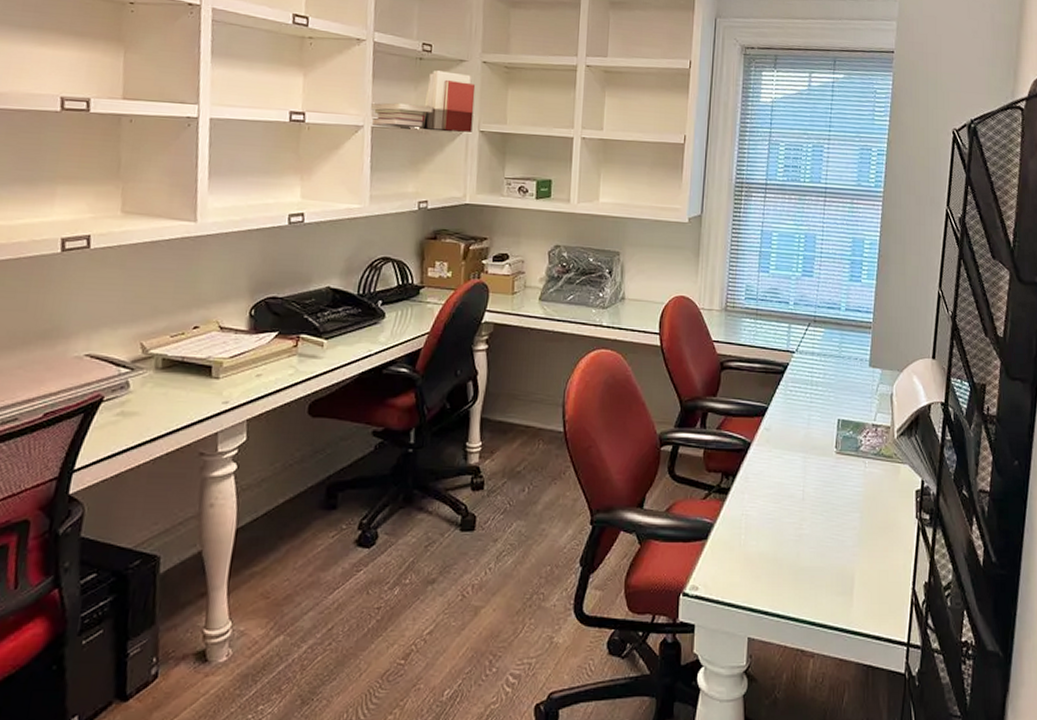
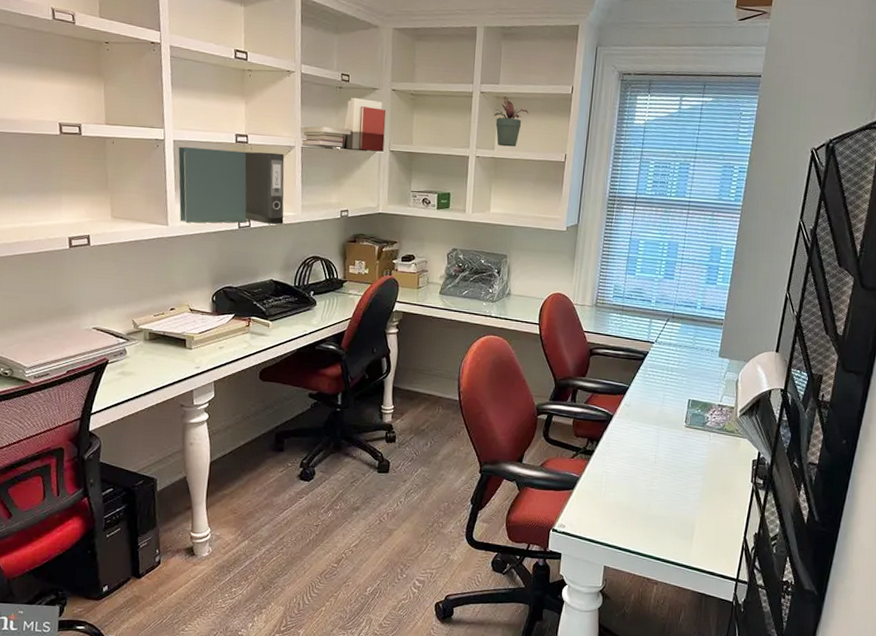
binder: none [212,126,303,219] -> present [178,146,247,223]
binder: none [298,132,350,219] -> present [245,152,285,225]
potted plant: none [602,70,642,127] -> present [494,96,529,147]

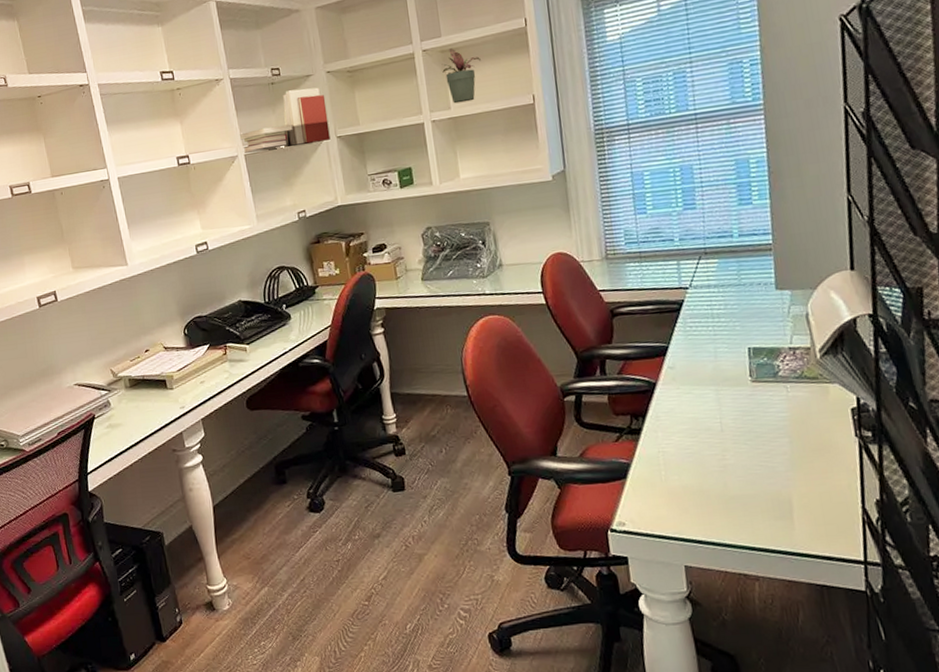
binder: present [178,146,247,223] -> none [124,173,203,259]
binder: present [245,152,285,225] -> none [189,166,241,244]

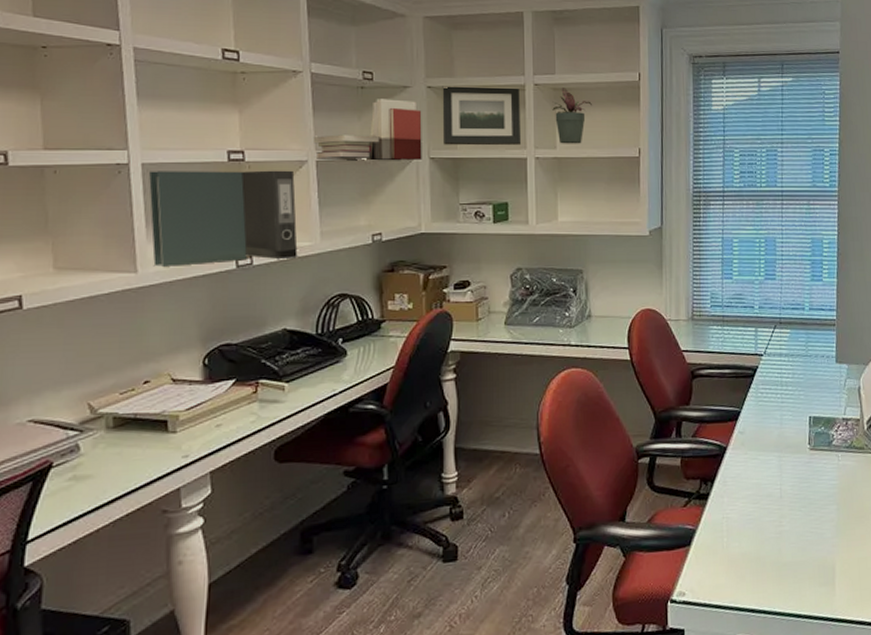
binder: none [124,173,203,259] -> present [149,171,247,267]
binder: none [189,166,241,244] -> present [241,170,298,259]
picture frame: none [339,58,418,123] -> present [442,86,522,146]

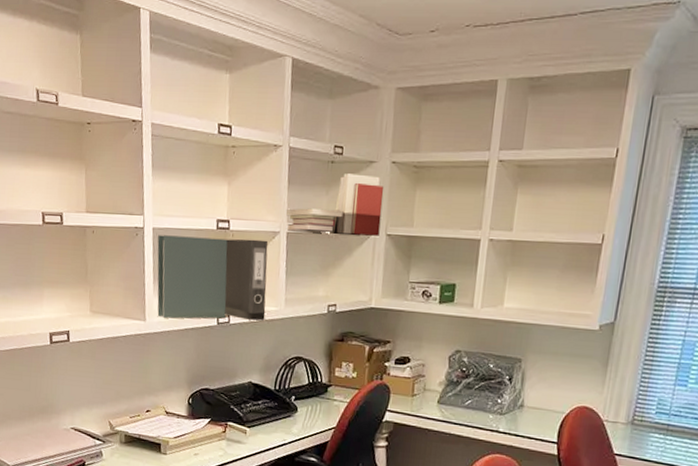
picture frame: present [442,86,522,146] -> none [401,161,483,225]
potted plant: present [552,88,593,144] -> none [514,164,559,227]

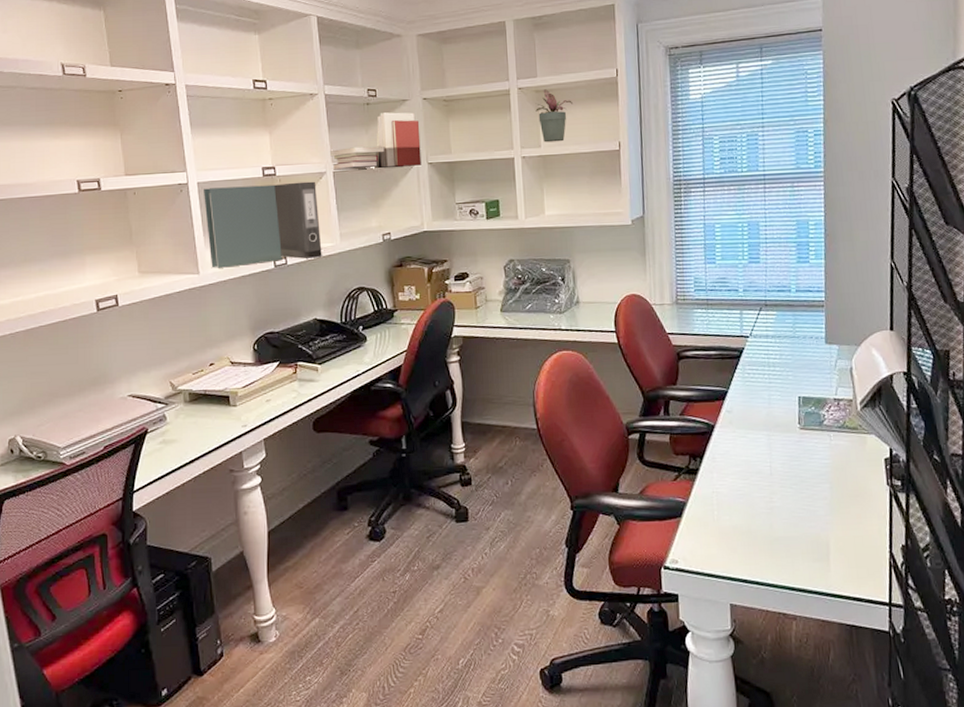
potted plant: none [514,164,559,227] -> present [535,89,574,143]

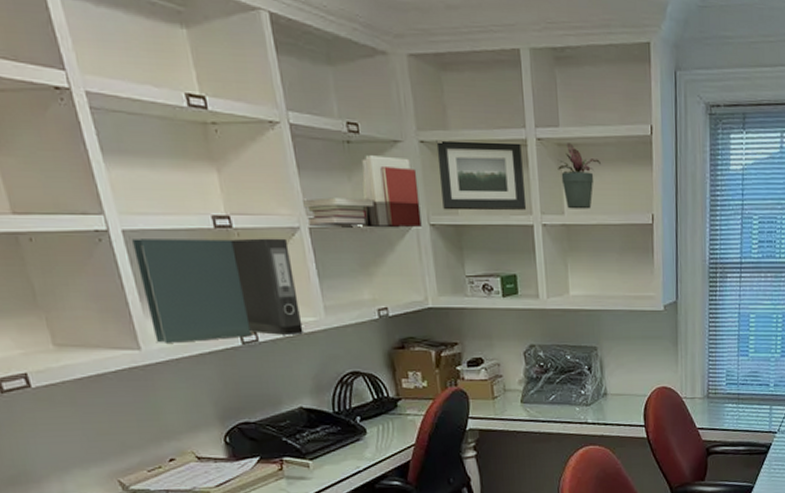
picture frame: none [436,94,509,151] -> present [436,140,527,211]

